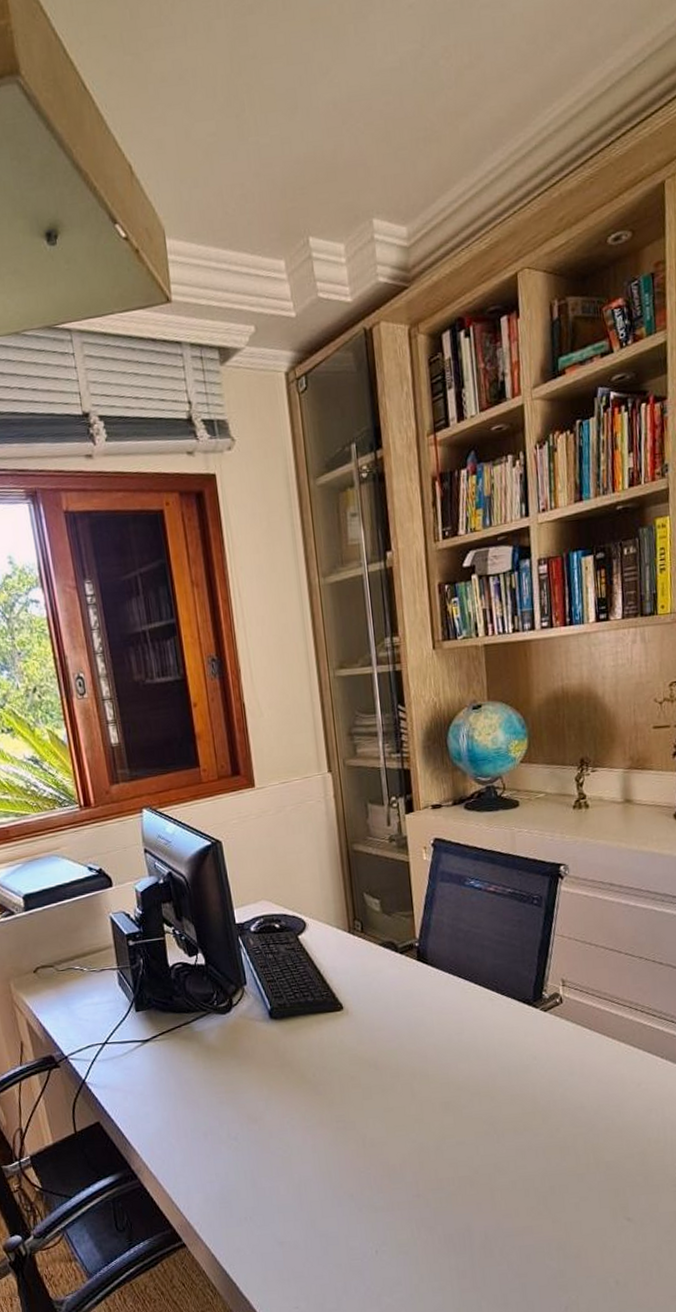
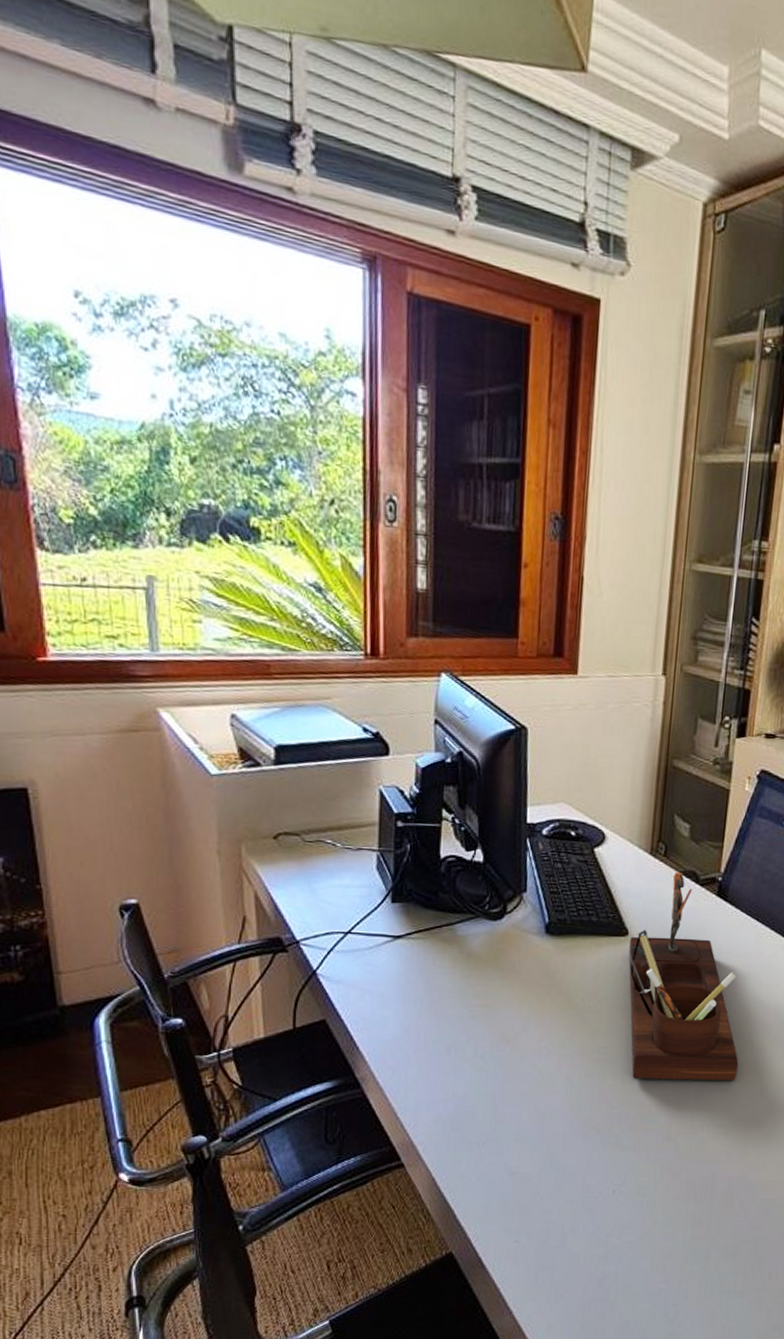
desk organizer: none [346,945,471,1142] -> present [628,872,739,1081]

